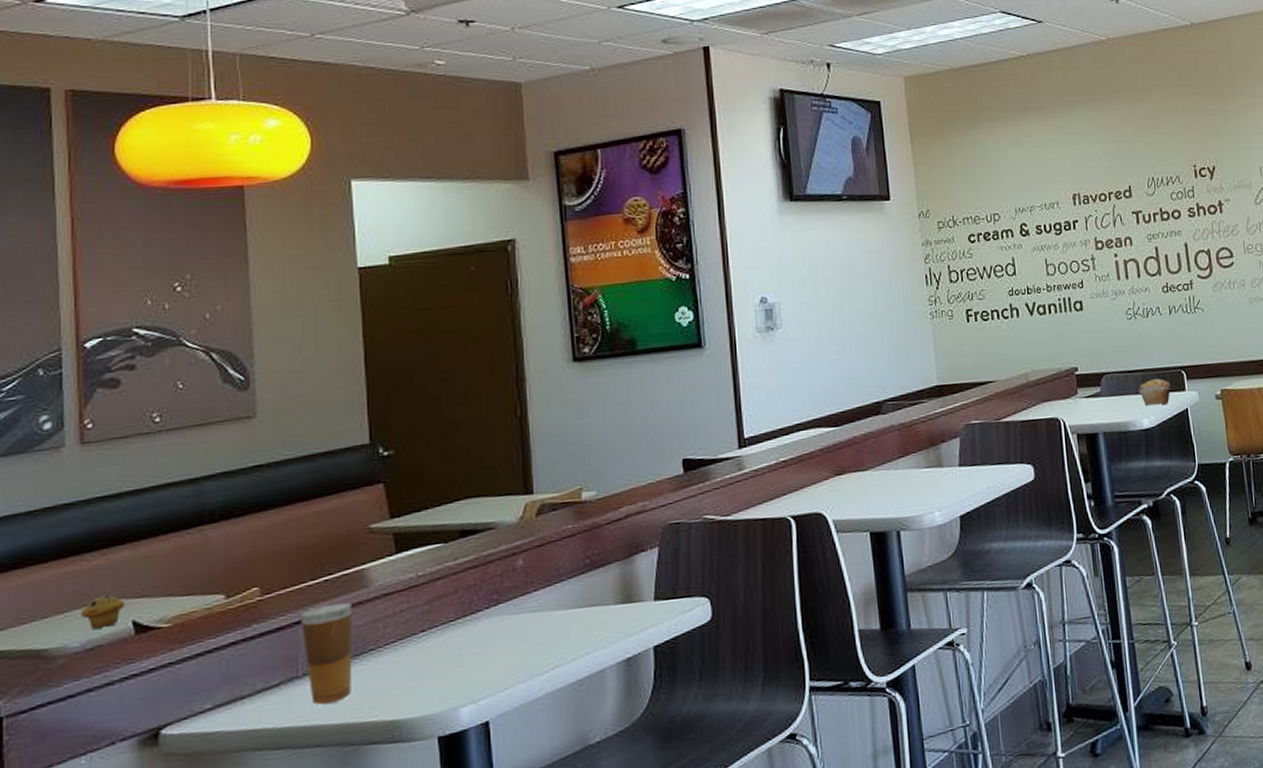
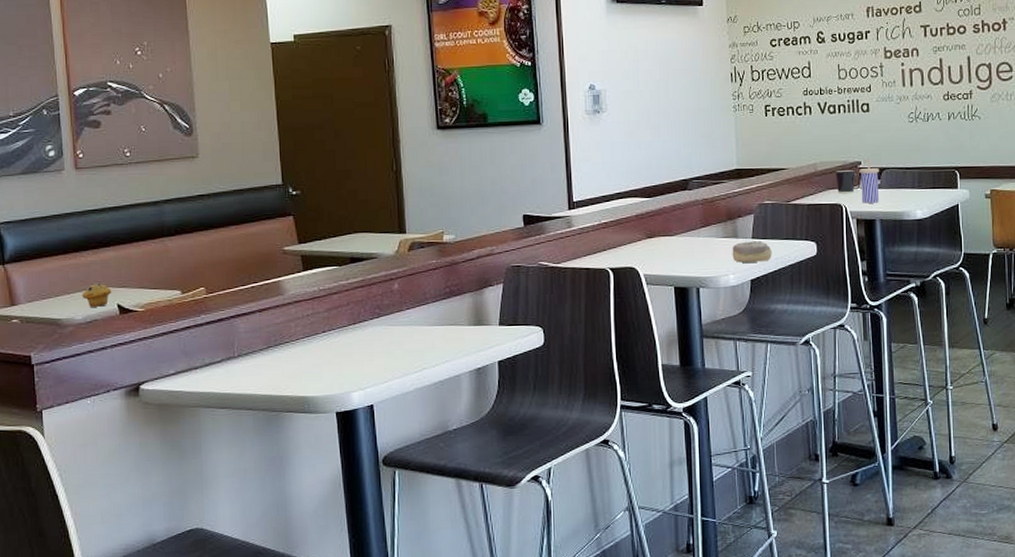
beverage cup: present [301,602,352,706] -> none [235,305,273,380]
donut: none [936,468,983,497] -> present [732,241,772,263]
mug: none [1050,378,1079,407] -> present [836,170,861,194]
beverage cup: none [1076,363,1101,416] -> present [859,158,880,204]
muffin: present [1139,379,1171,406] -> none [915,176,945,199]

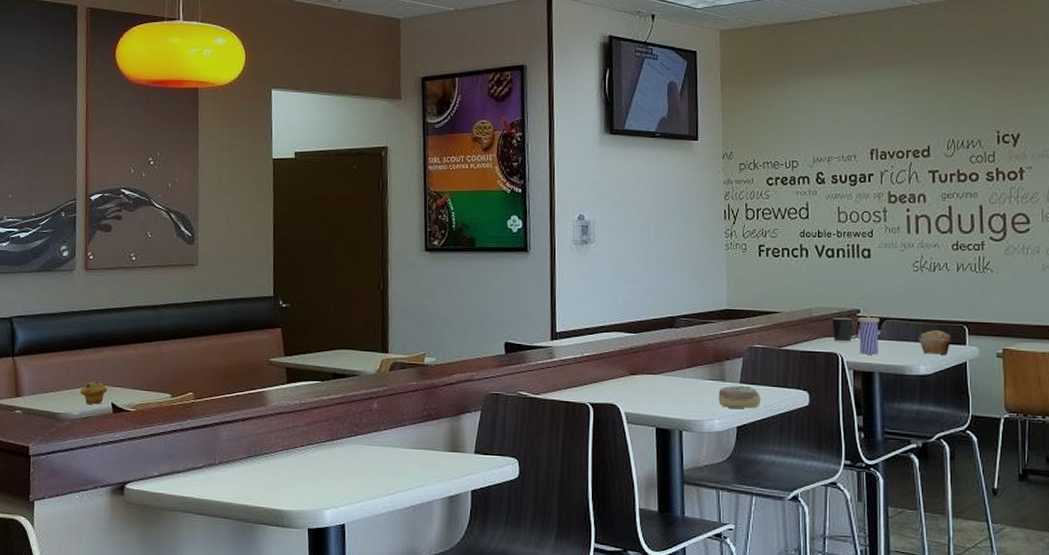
muffin: none [915,176,945,199] -> present [919,330,952,355]

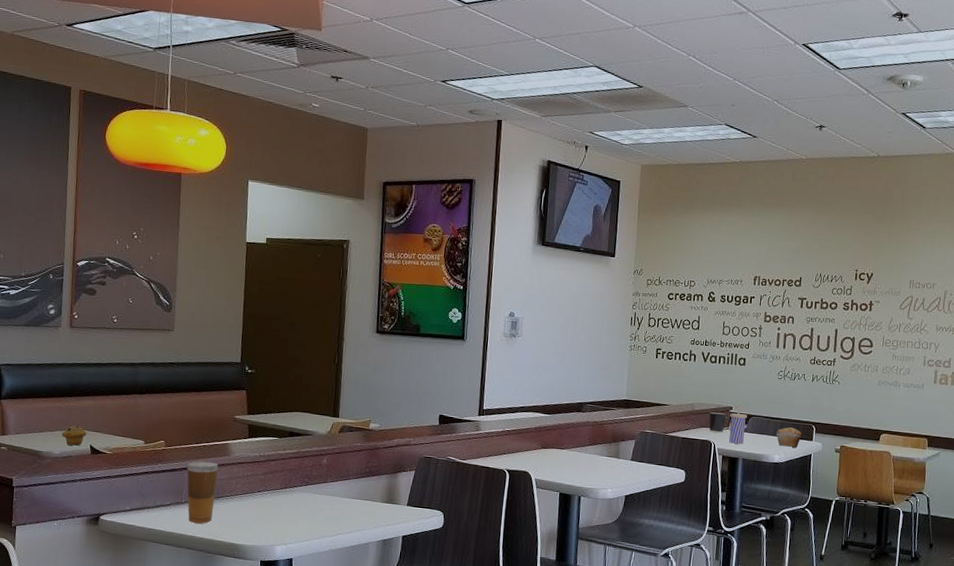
beverage cup: none [219,414,254,489] -> present [186,461,218,525]
donut: present [718,385,761,409] -> none [612,462,647,482]

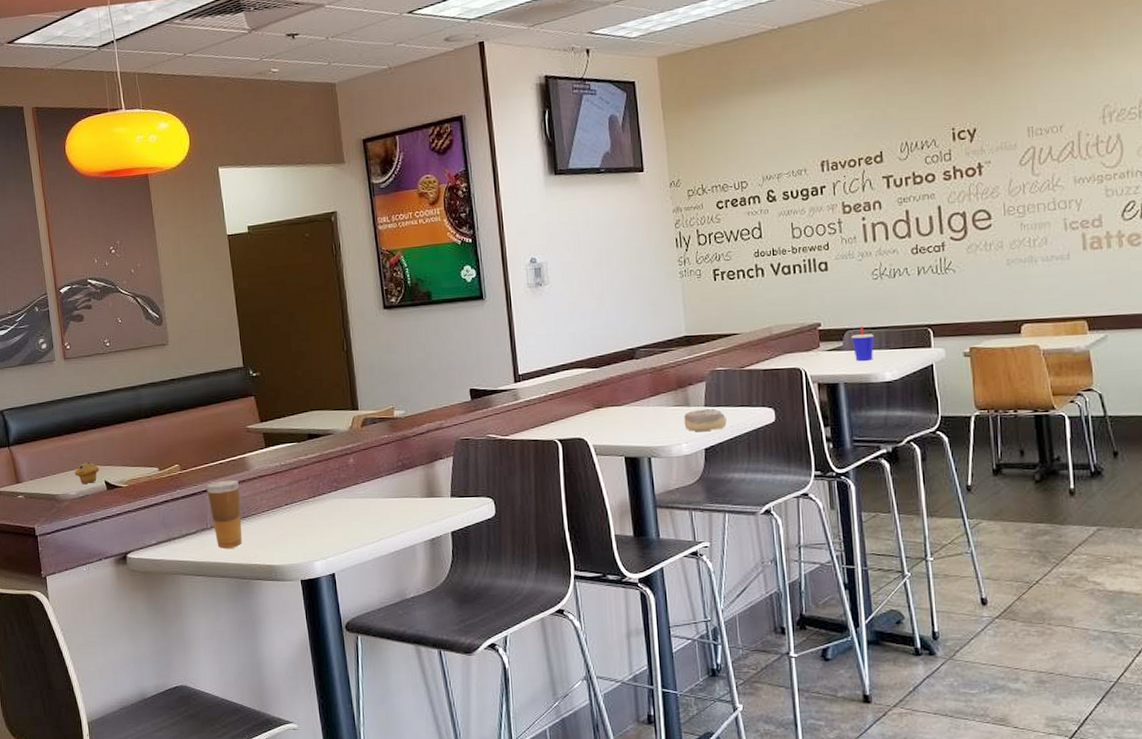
donut: none [612,462,647,482] -> present [684,408,727,431]
mug: present [709,412,731,434] -> none [793,332,821,358]
beverage cup: present [728,405,747,444] -> none [819,319,843,367]
beverage cup: none [753,415,771,444] -> present [851,326,874,361]
muffin: present [776,427,802,448] -> none [882,335,916,360]

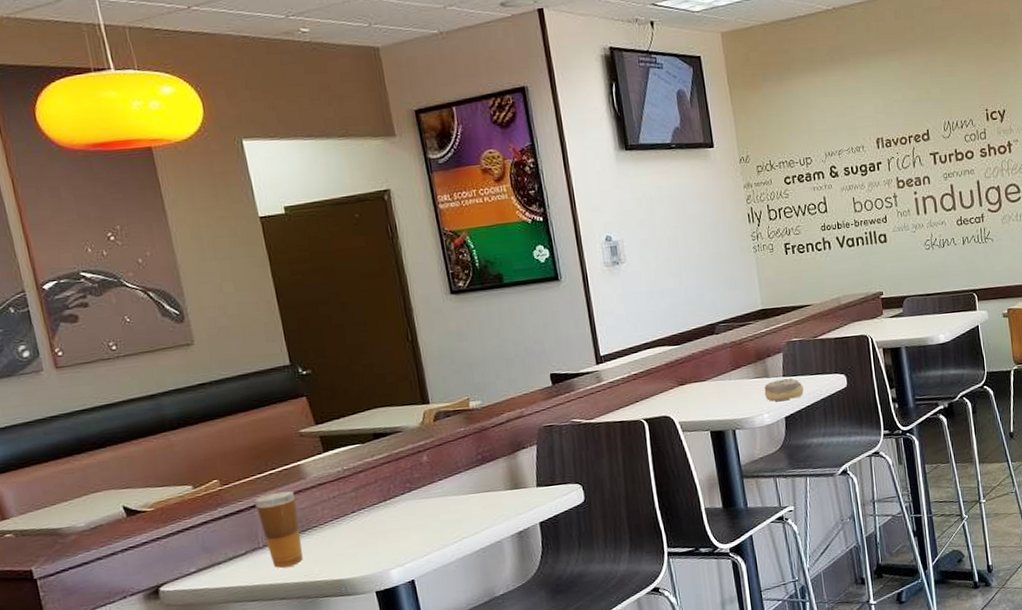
muffin: present [75,462,100,484] -> none [81,486,115,513]
beverage cup: present [851,326,874,361] -> none [909,294,929,326]

